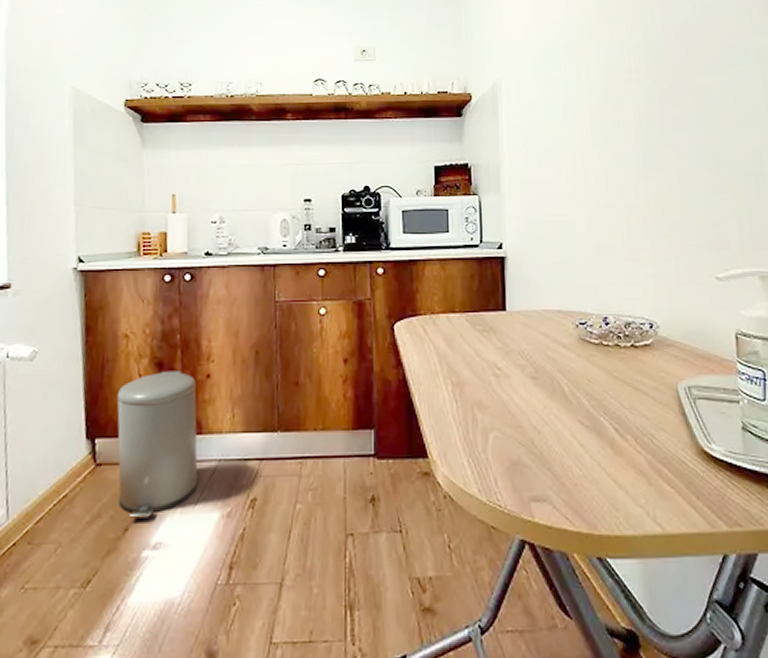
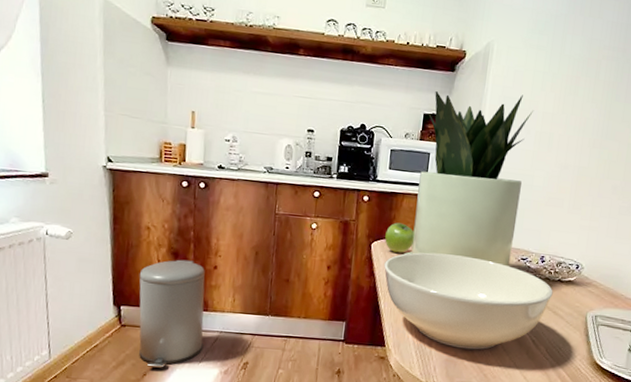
fruit: none [409,296,444,333] -> present [385,222,414,253]
bowl: none [413,328,628,450] -> present [384,252,553,350]
planter: none [434,132,567,336] -> present [403,91,534,267]

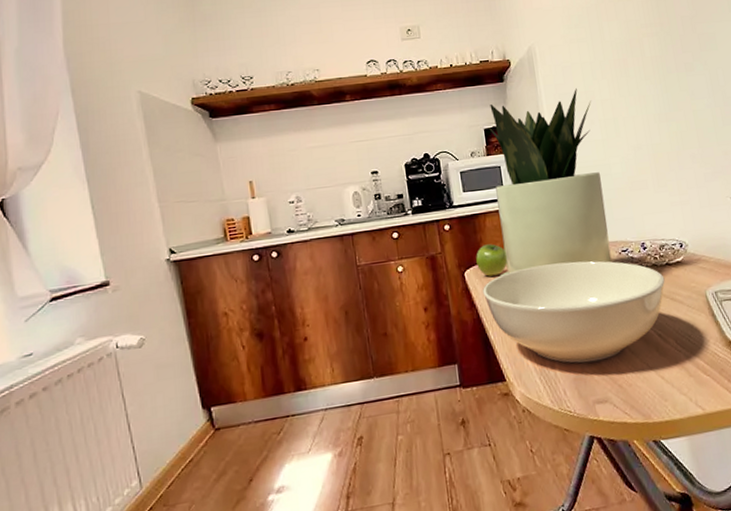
pedal bin: present [139,259,205,368] -> none [224,337,309,470]

